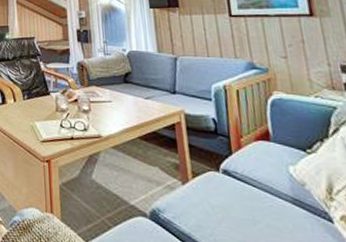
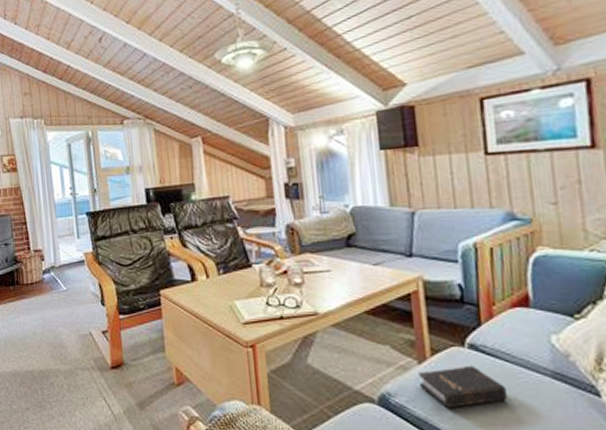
hardback book: none [183,188,257,226] -> present [419,365,508,408]

